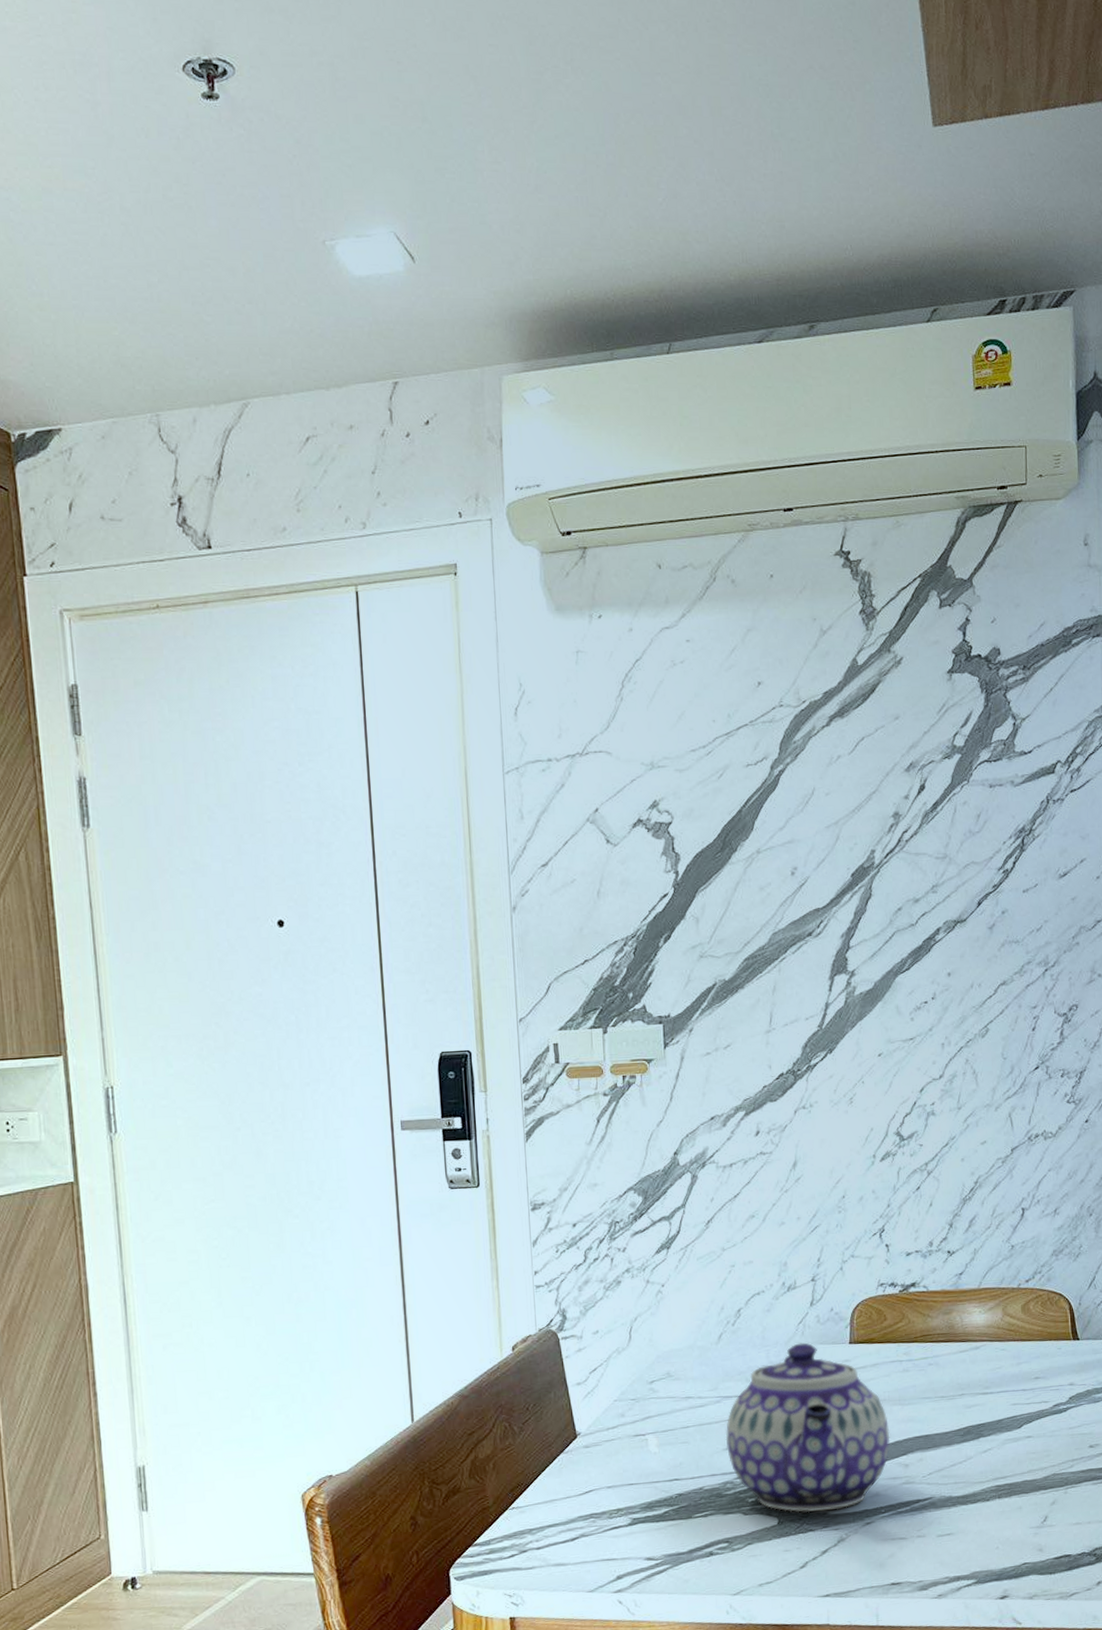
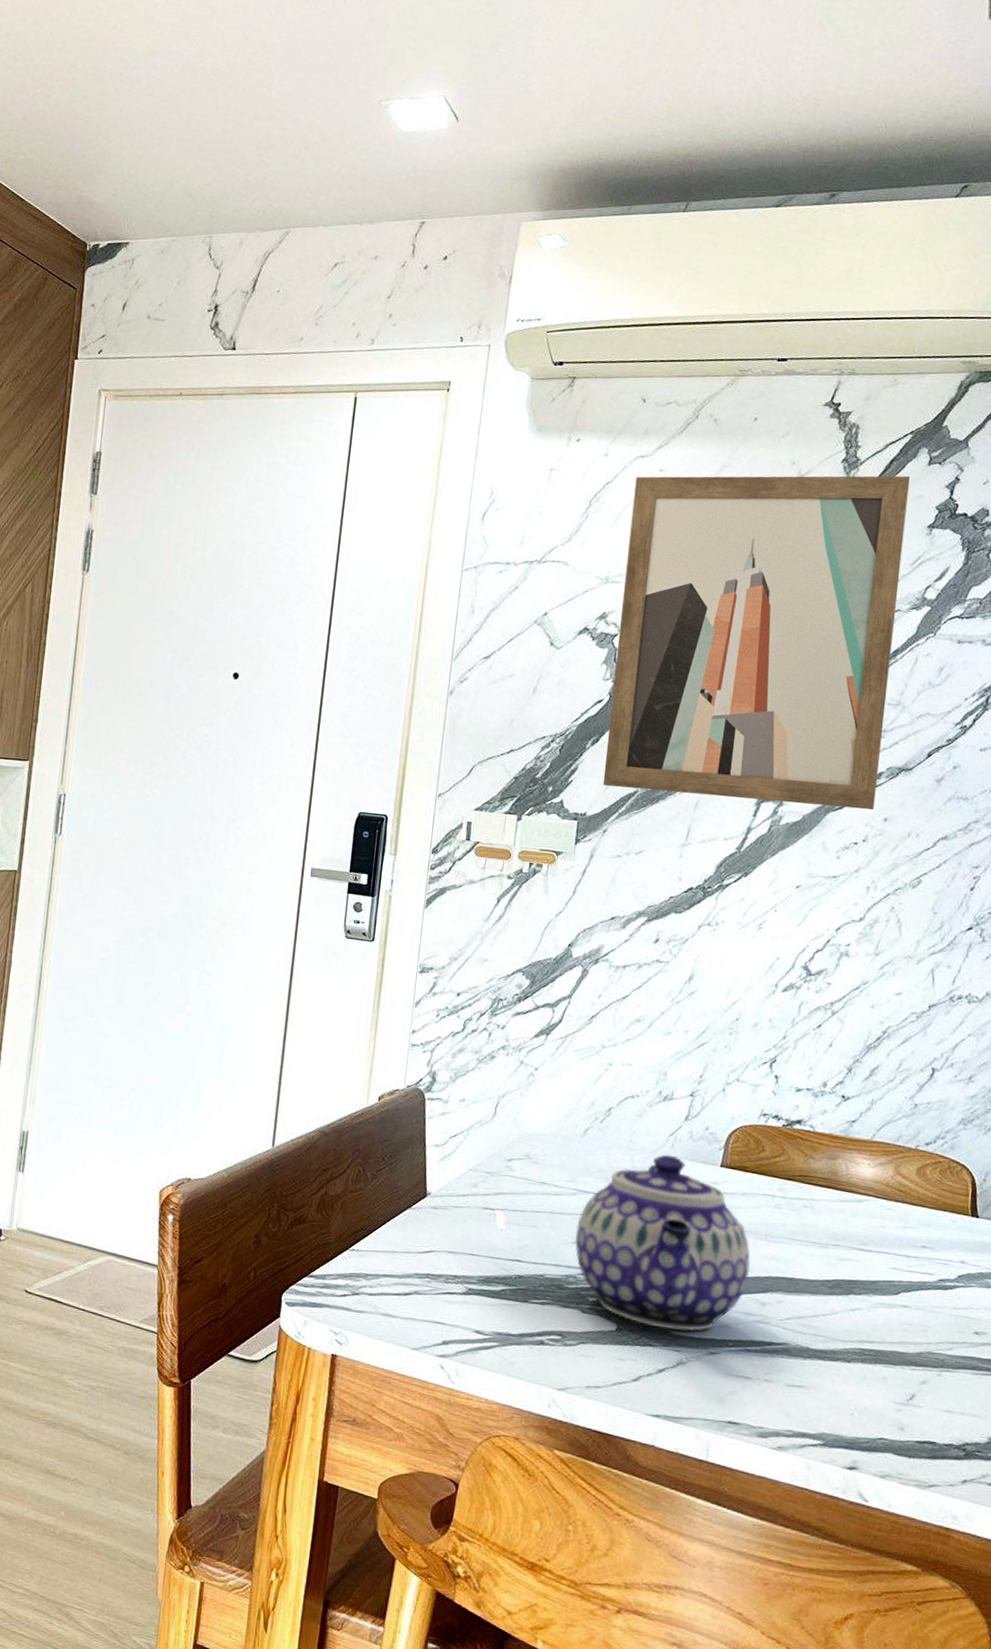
wall art: none [664,622,937,984] -> present [602,475,910,811]

